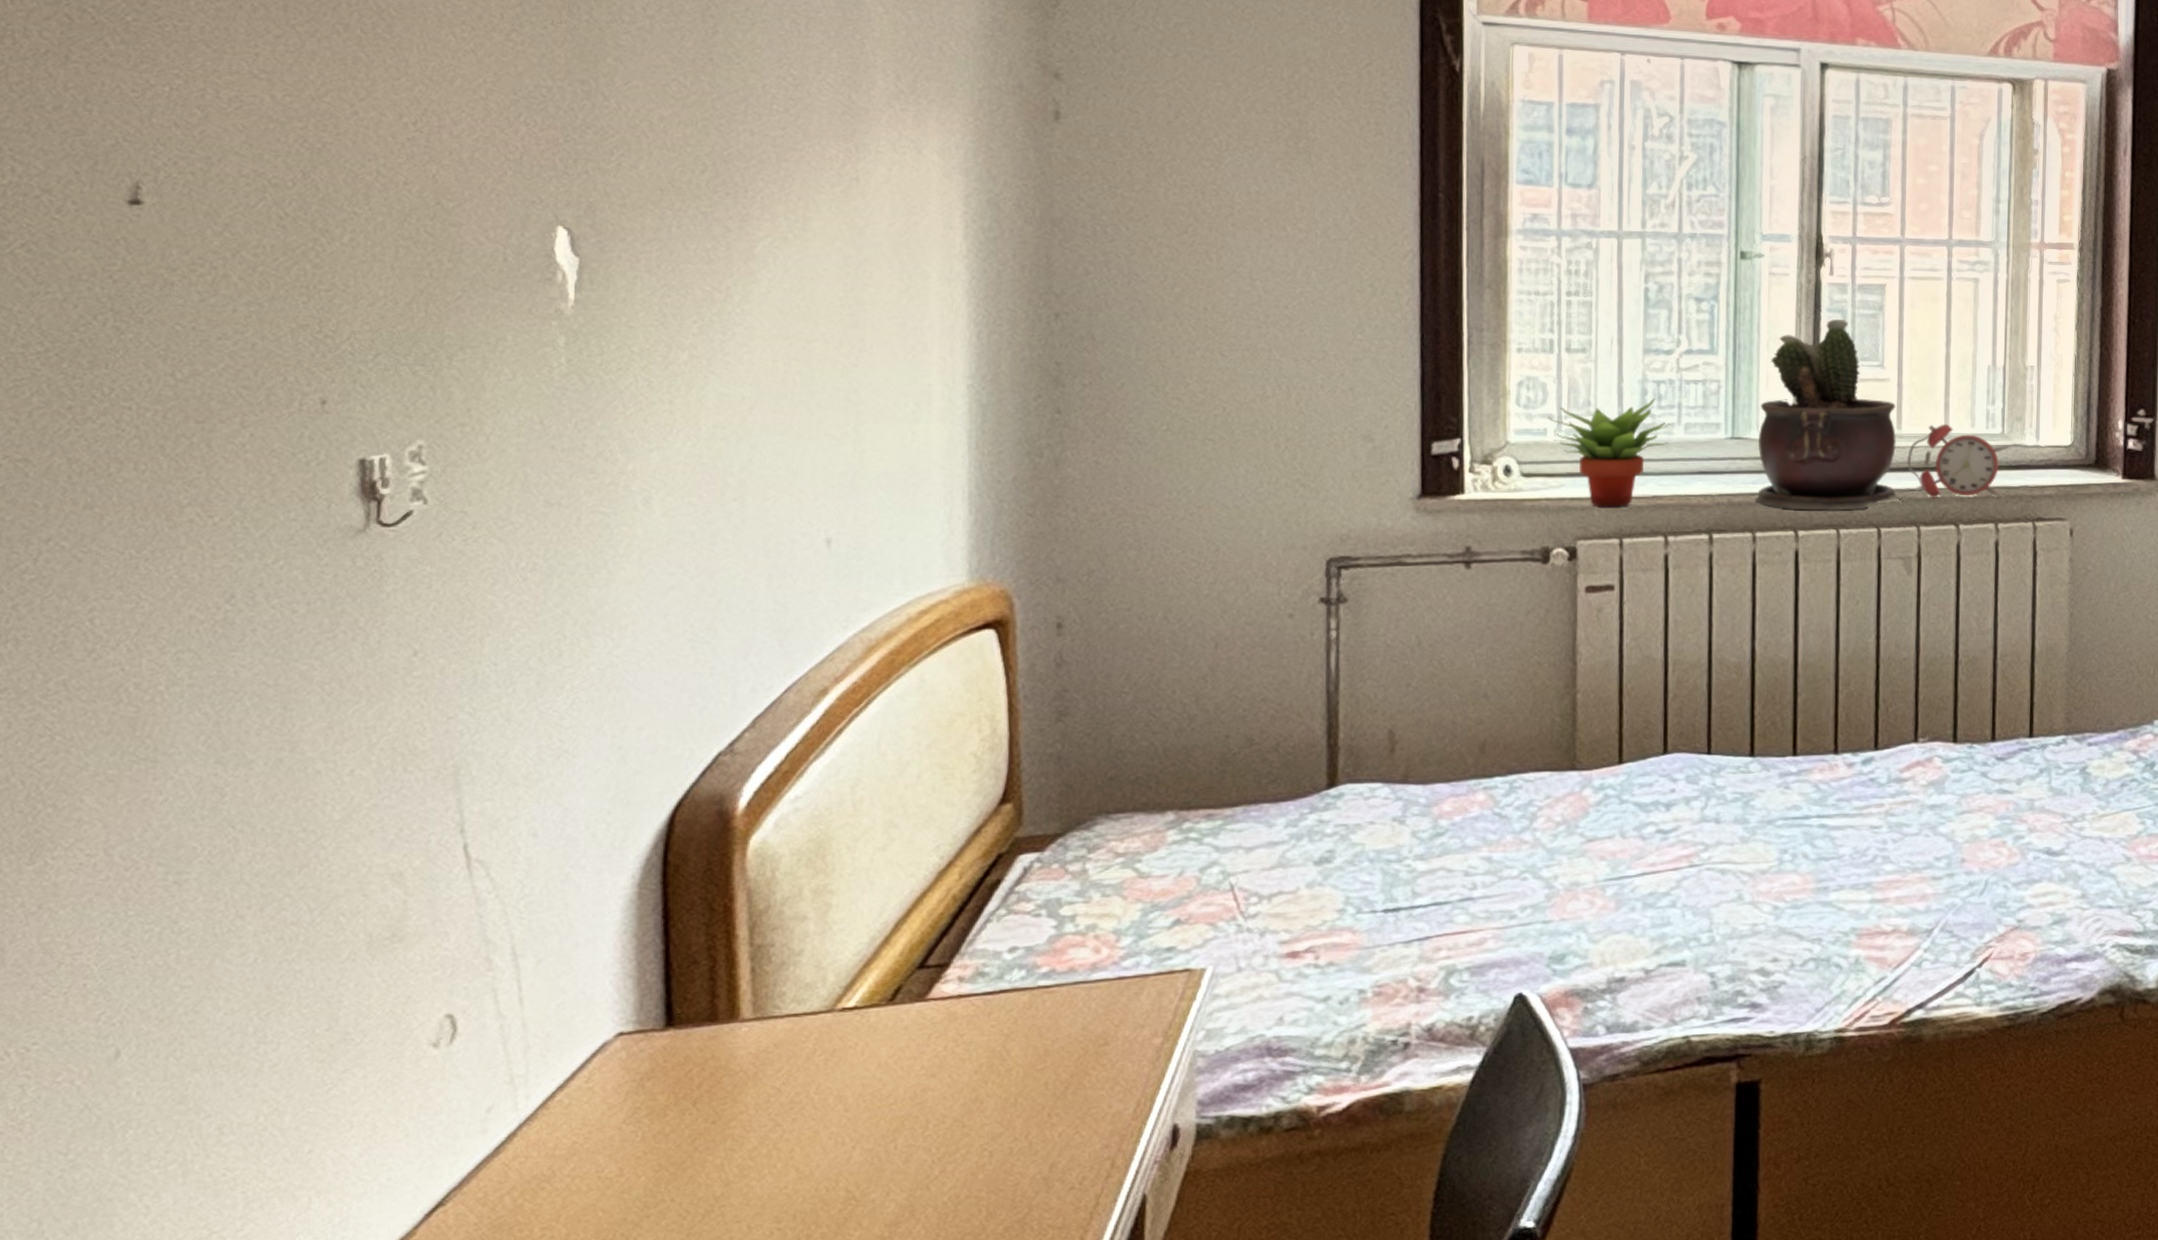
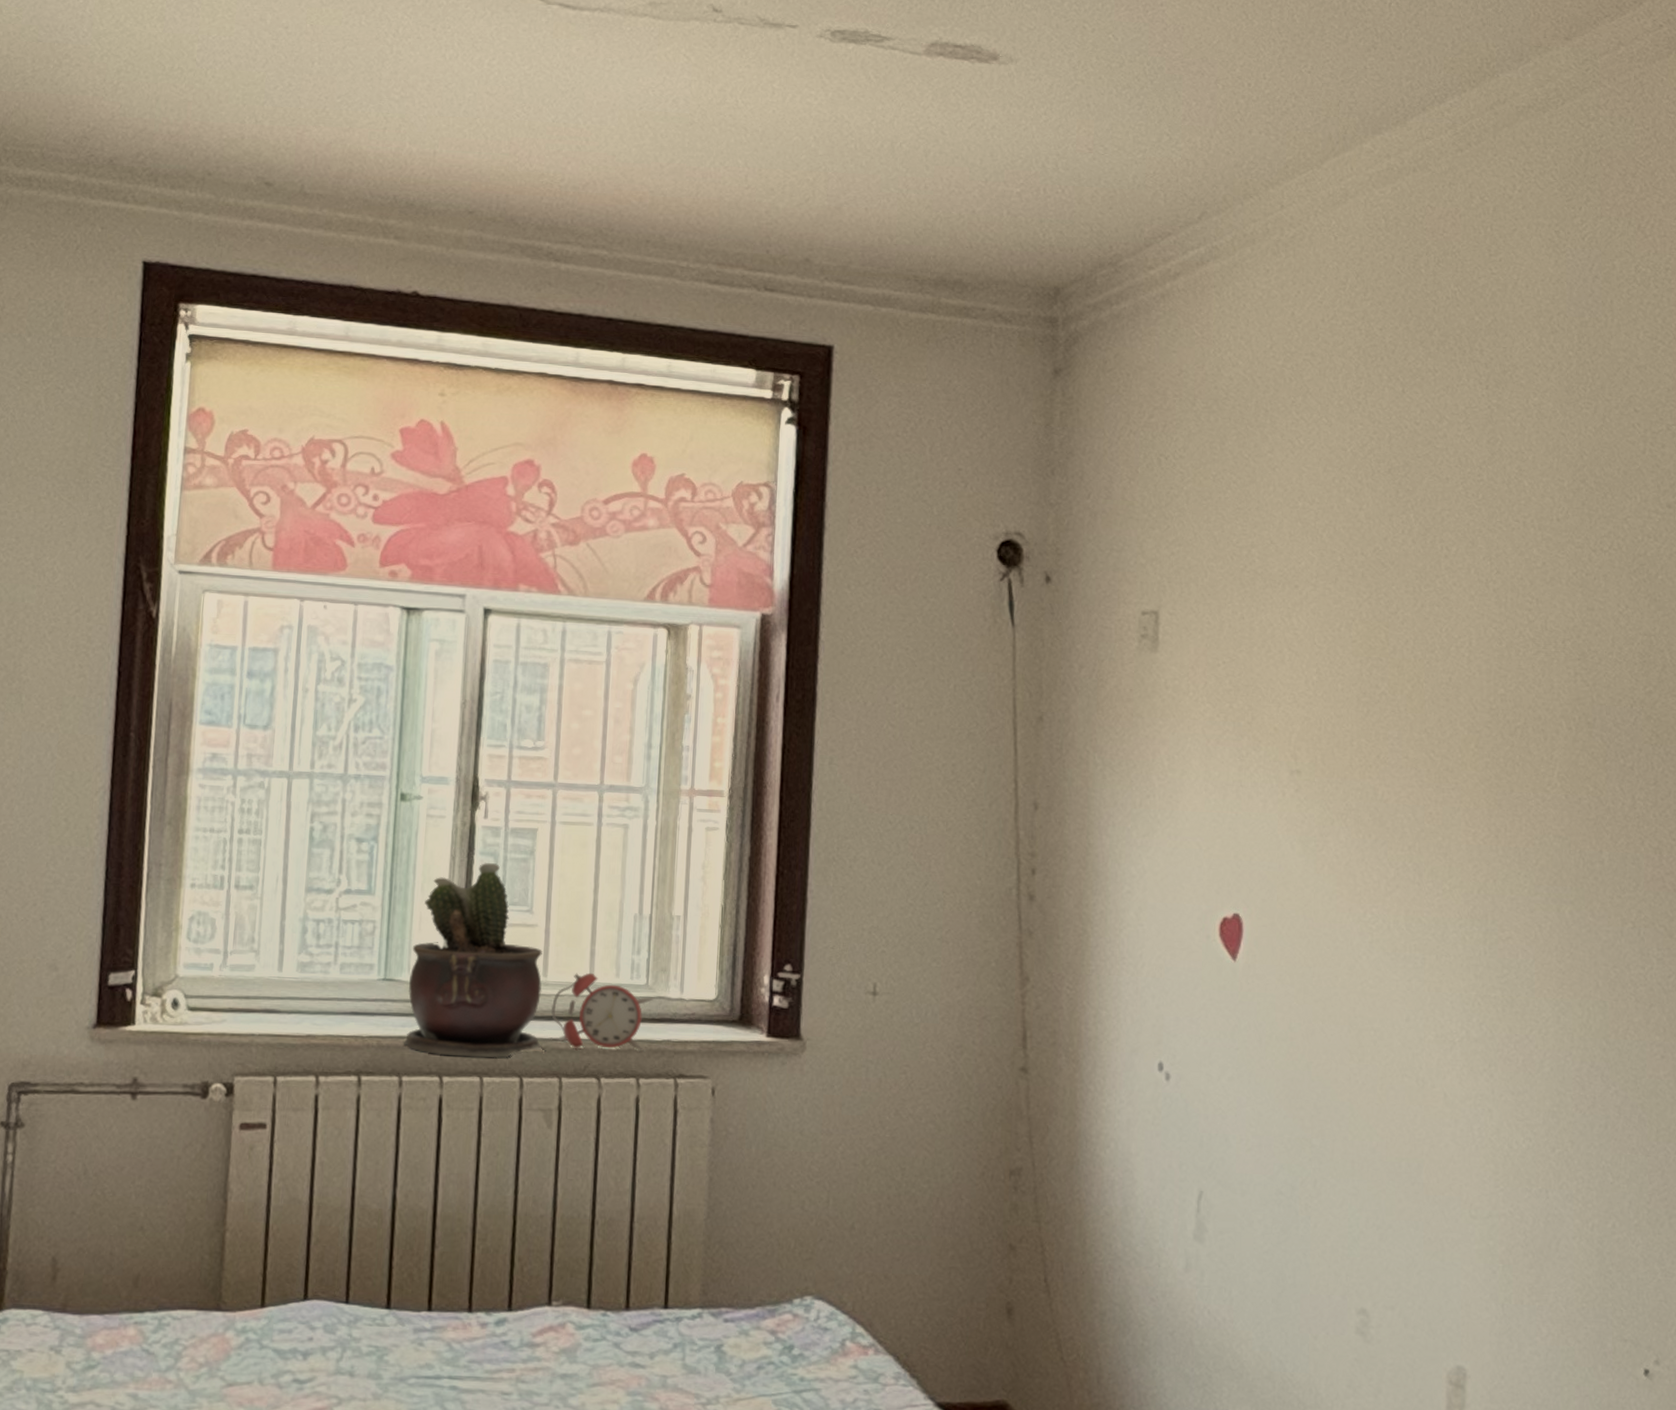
succulent plant: present [1547,398,1670,507] -> none [214,937,327,1045]

